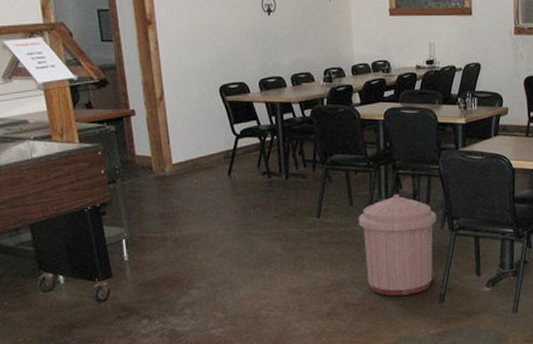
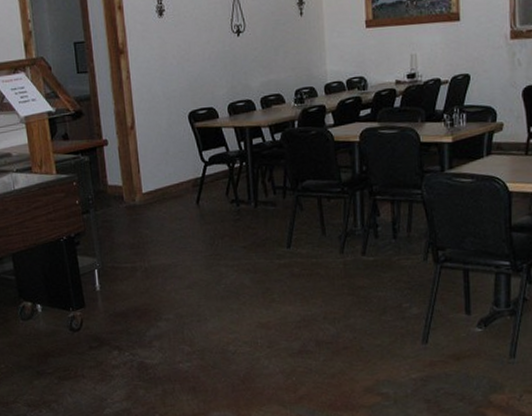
trash can: present [358,194,436,296] -> none [331,222,419,335]

